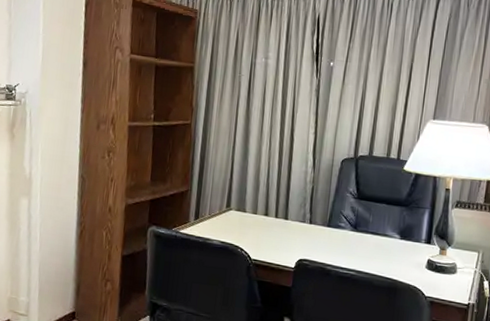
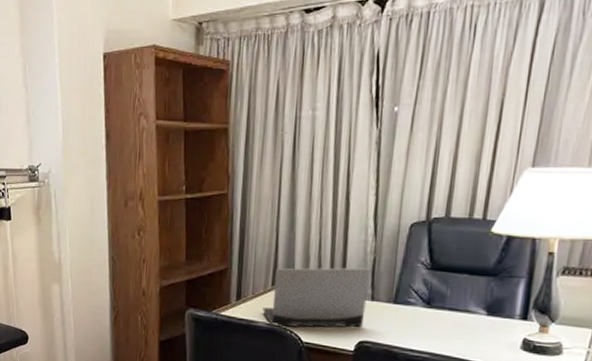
laptop computer: none [217,192,310,247] -> present [262,267,371,328]

